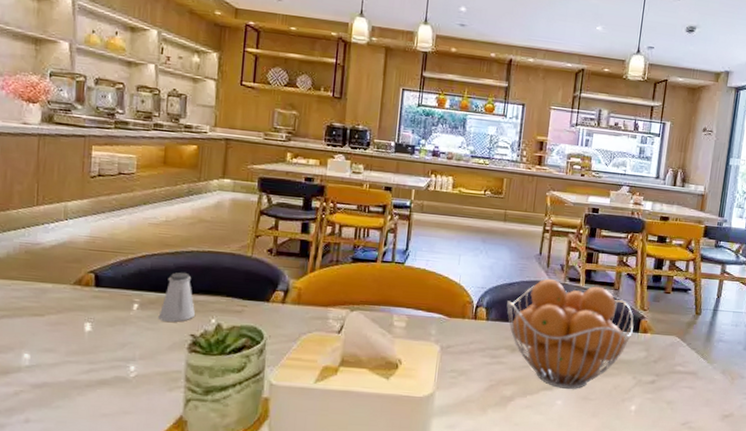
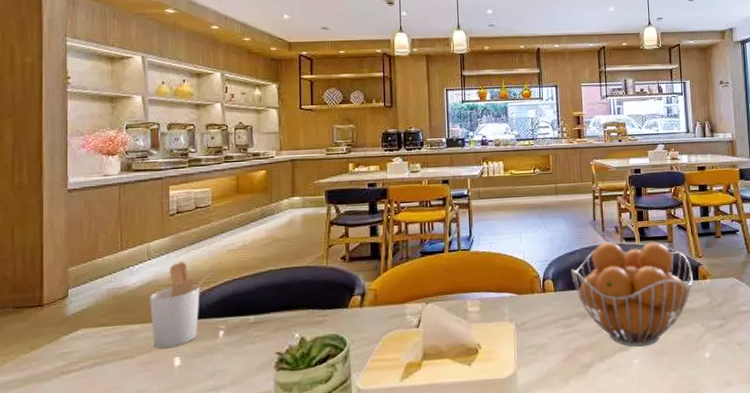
utensil holder: none [63,227,143,313] -> present [150,260,223,350]
saltshaker: present [158,272,195,322] -> none [244,292,278,343]

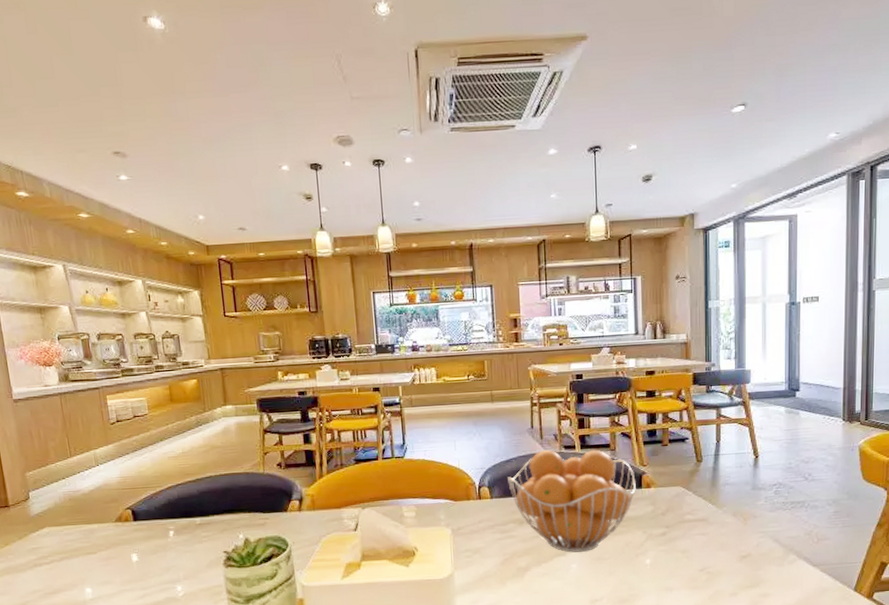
utensil holder: present [150,260,223,350] -> none [102,466,165,547]

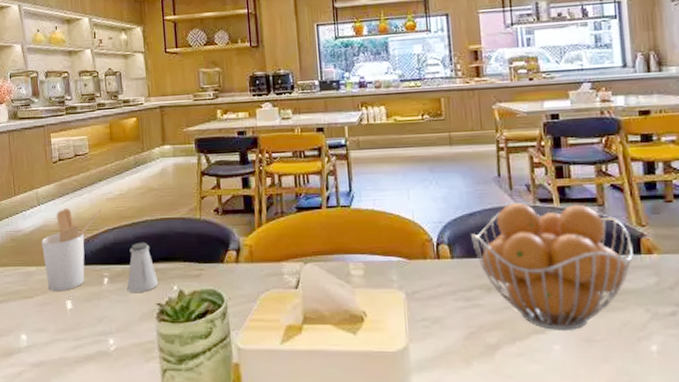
utensil holder: none [102,466,165,547] -> present [41,208,103,292]
saltshaker: none [192,496,224,543] -> present [126,242,158,292]

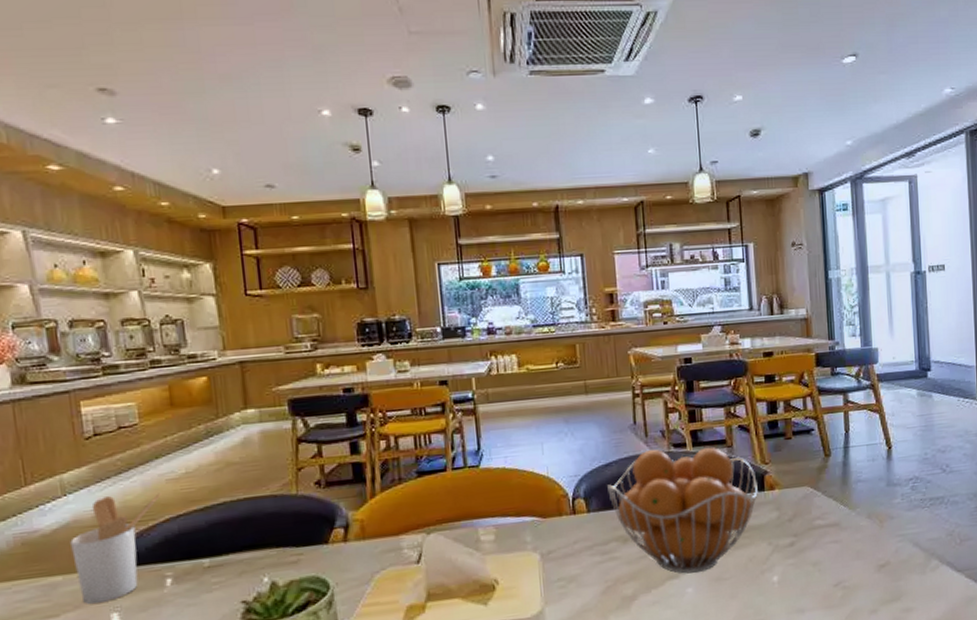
saltshaker: present [126,242,158,292] -> none [198,528,242,592]

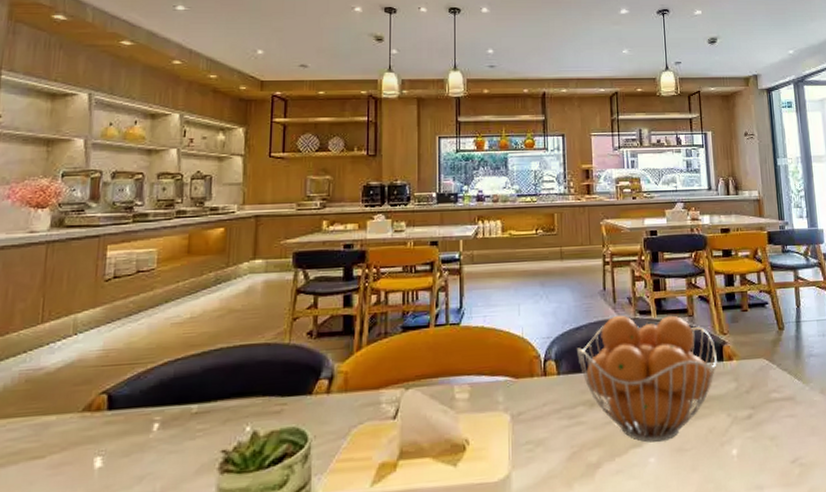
utensil holder: present [70,492,162,605] -> none [70,336,165,447]

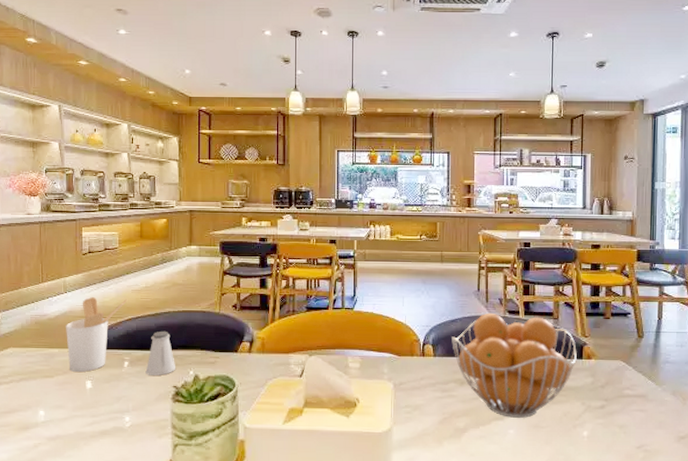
utensil holder: none [70,336,165,447] -> present [66,297,128,373]
saltshaker: none [183,374,226,439] -> present [145,331,175,375]

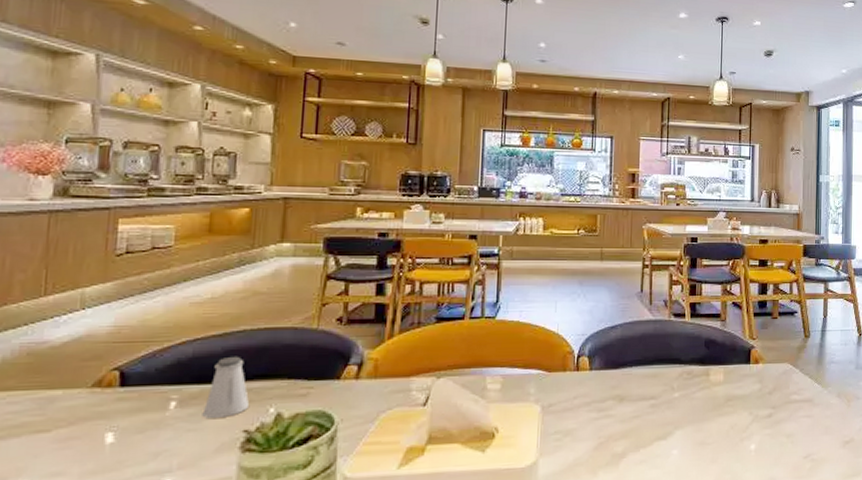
utensil holder: present [66,297,128,373] -> none [78,314,183,422]
fruit basket: present [452,312,577,418] -> none [610,316,744,436]

